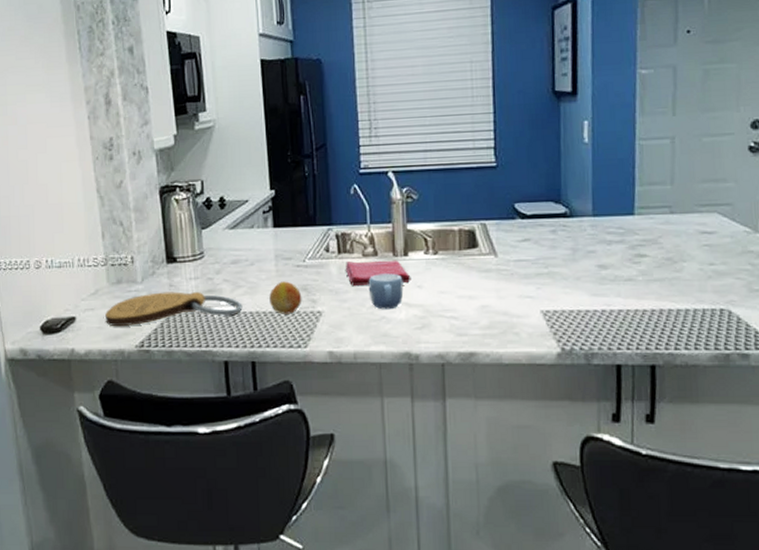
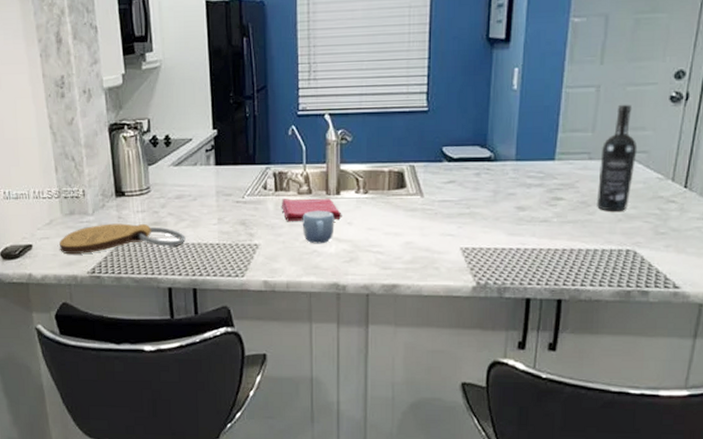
fruit: present [269,281,302,314] -> none [210,216,241,246]
wine bottle: none [682,155,721,268] -> present [597,104,638,211]

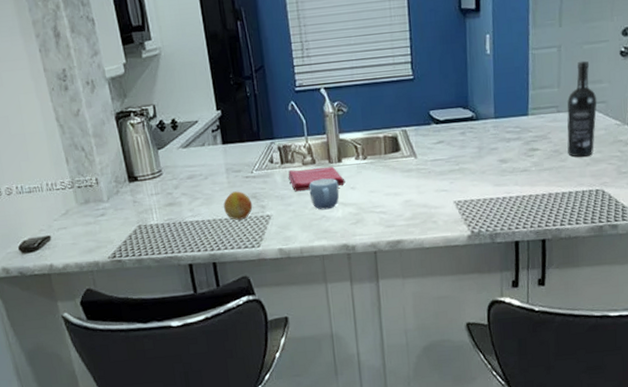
cutting board: present [59,223,186,254] -> none [77,206,201,242]
fruit: none [210,216,241,246] -> present [223,191,253,220]

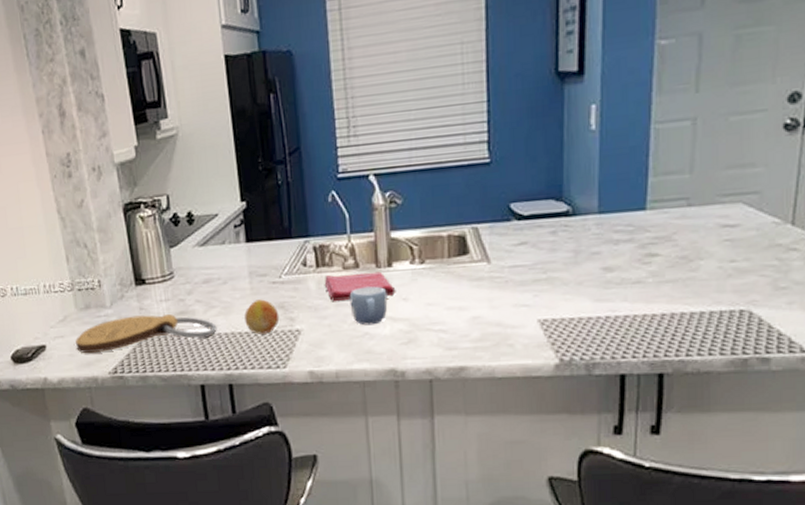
cutting board: none [77,206,201,242] -> present [76,314,217,353]
wine bottle: present [567,60,597,157] -> none [700,137,747,266]

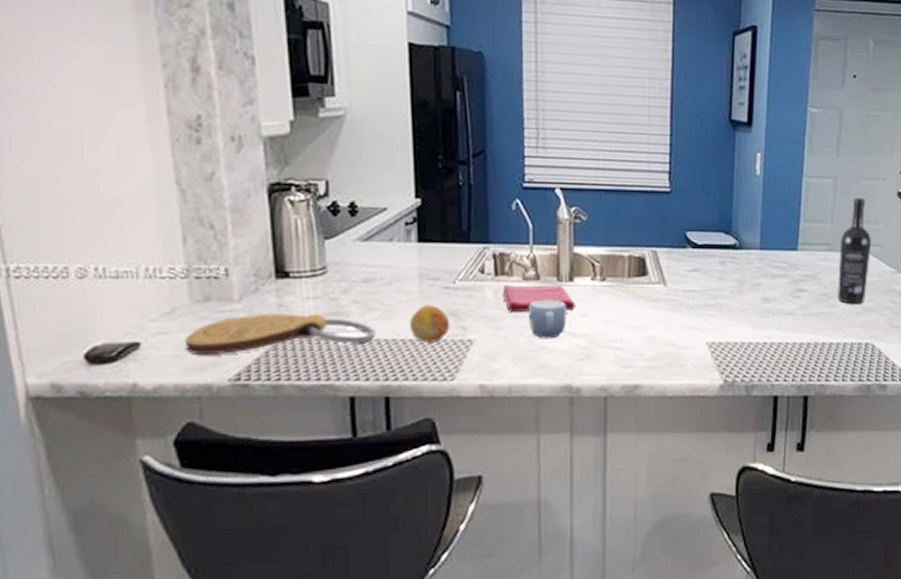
wine bottle: none [700,137,747,266] -> present [838,197,872,304]

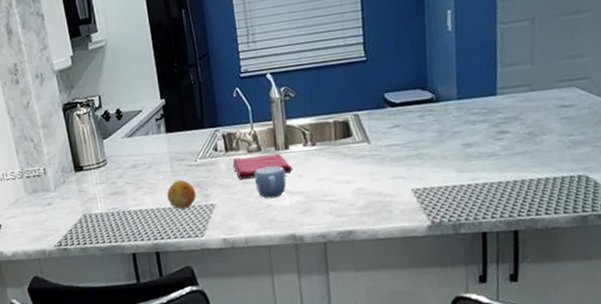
cutting board: present [185,313,376,354] -> none [26,195,144,230]
wine bottle: present [838,197,872,304] -> none [542,33,579,140]

